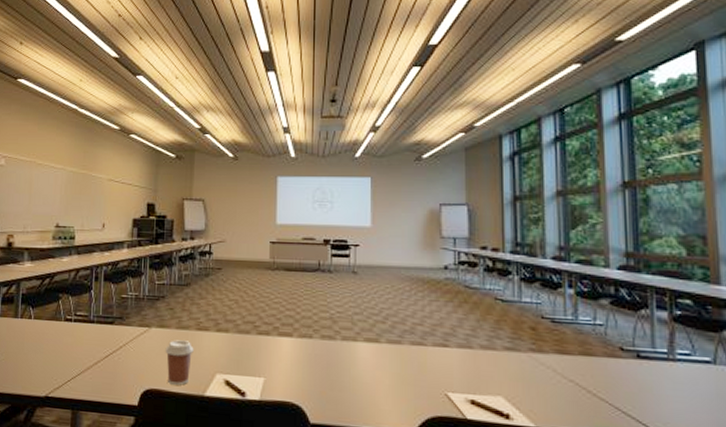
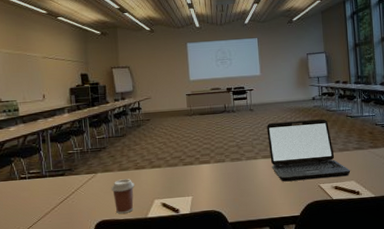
laptop: none [374,294,498,388] -> present [267,119,351,182]

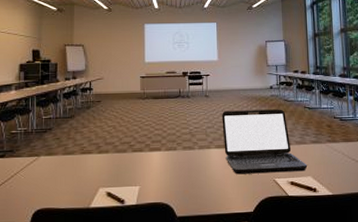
coffee cup: present [111,179,135,214] -> none [53,164,79,202]

